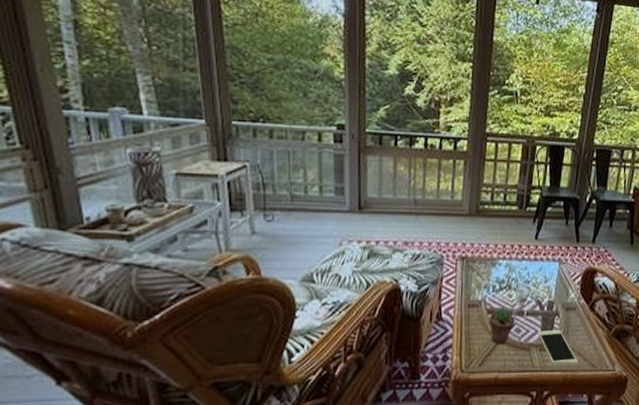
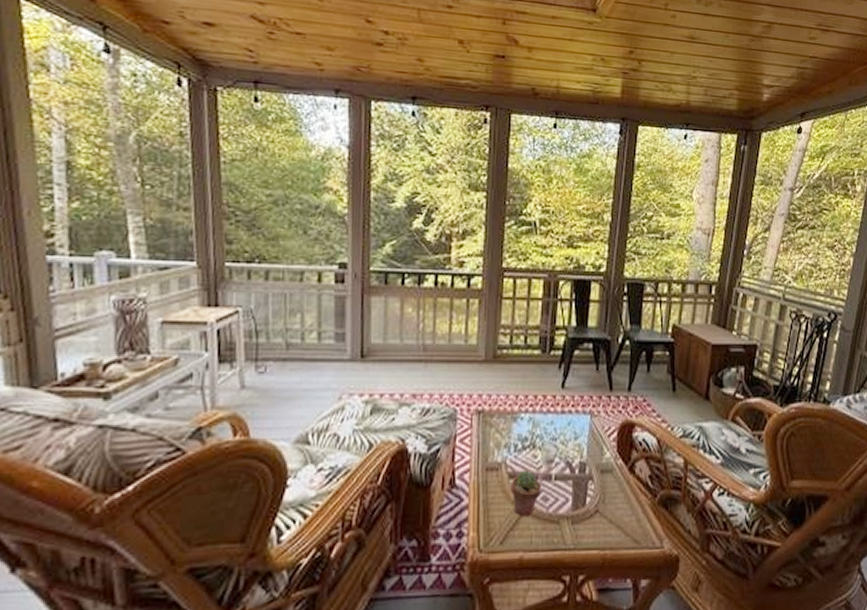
cell phone: present [538,330,579,363] -> none [569,498,619,539]

